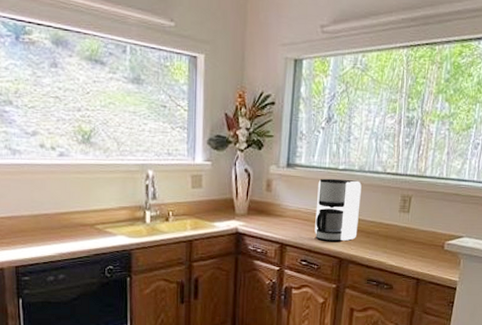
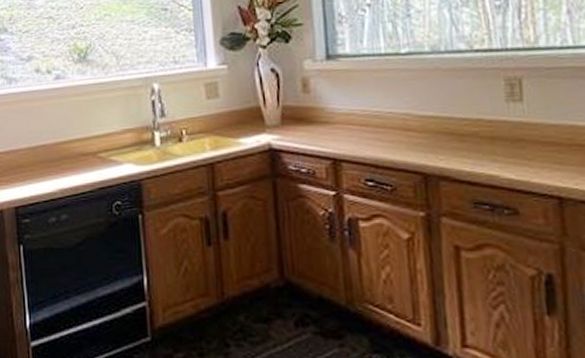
coffee maker: present [315,178,362,241] -> none [373,65,445,151]

